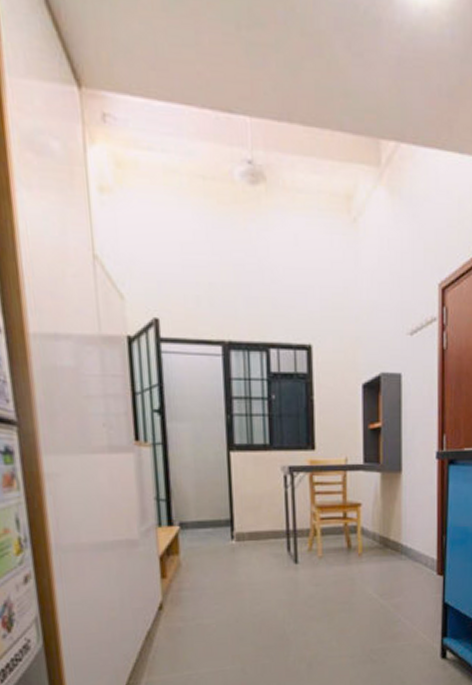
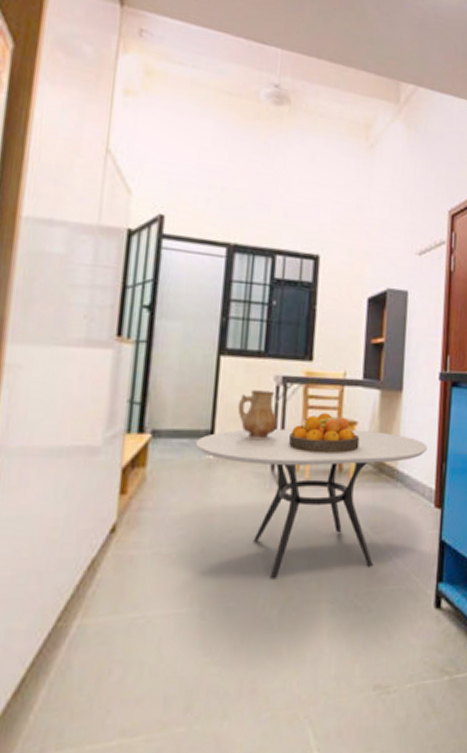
dining table: none [219,510,429,641] -> present [196,428,428,580]
ceramic pitcher: none [251,480,289,526] -> present [237,390,278,441]
fruit bowl: none [301,497,365,534] -> present [289,413,360,453]

